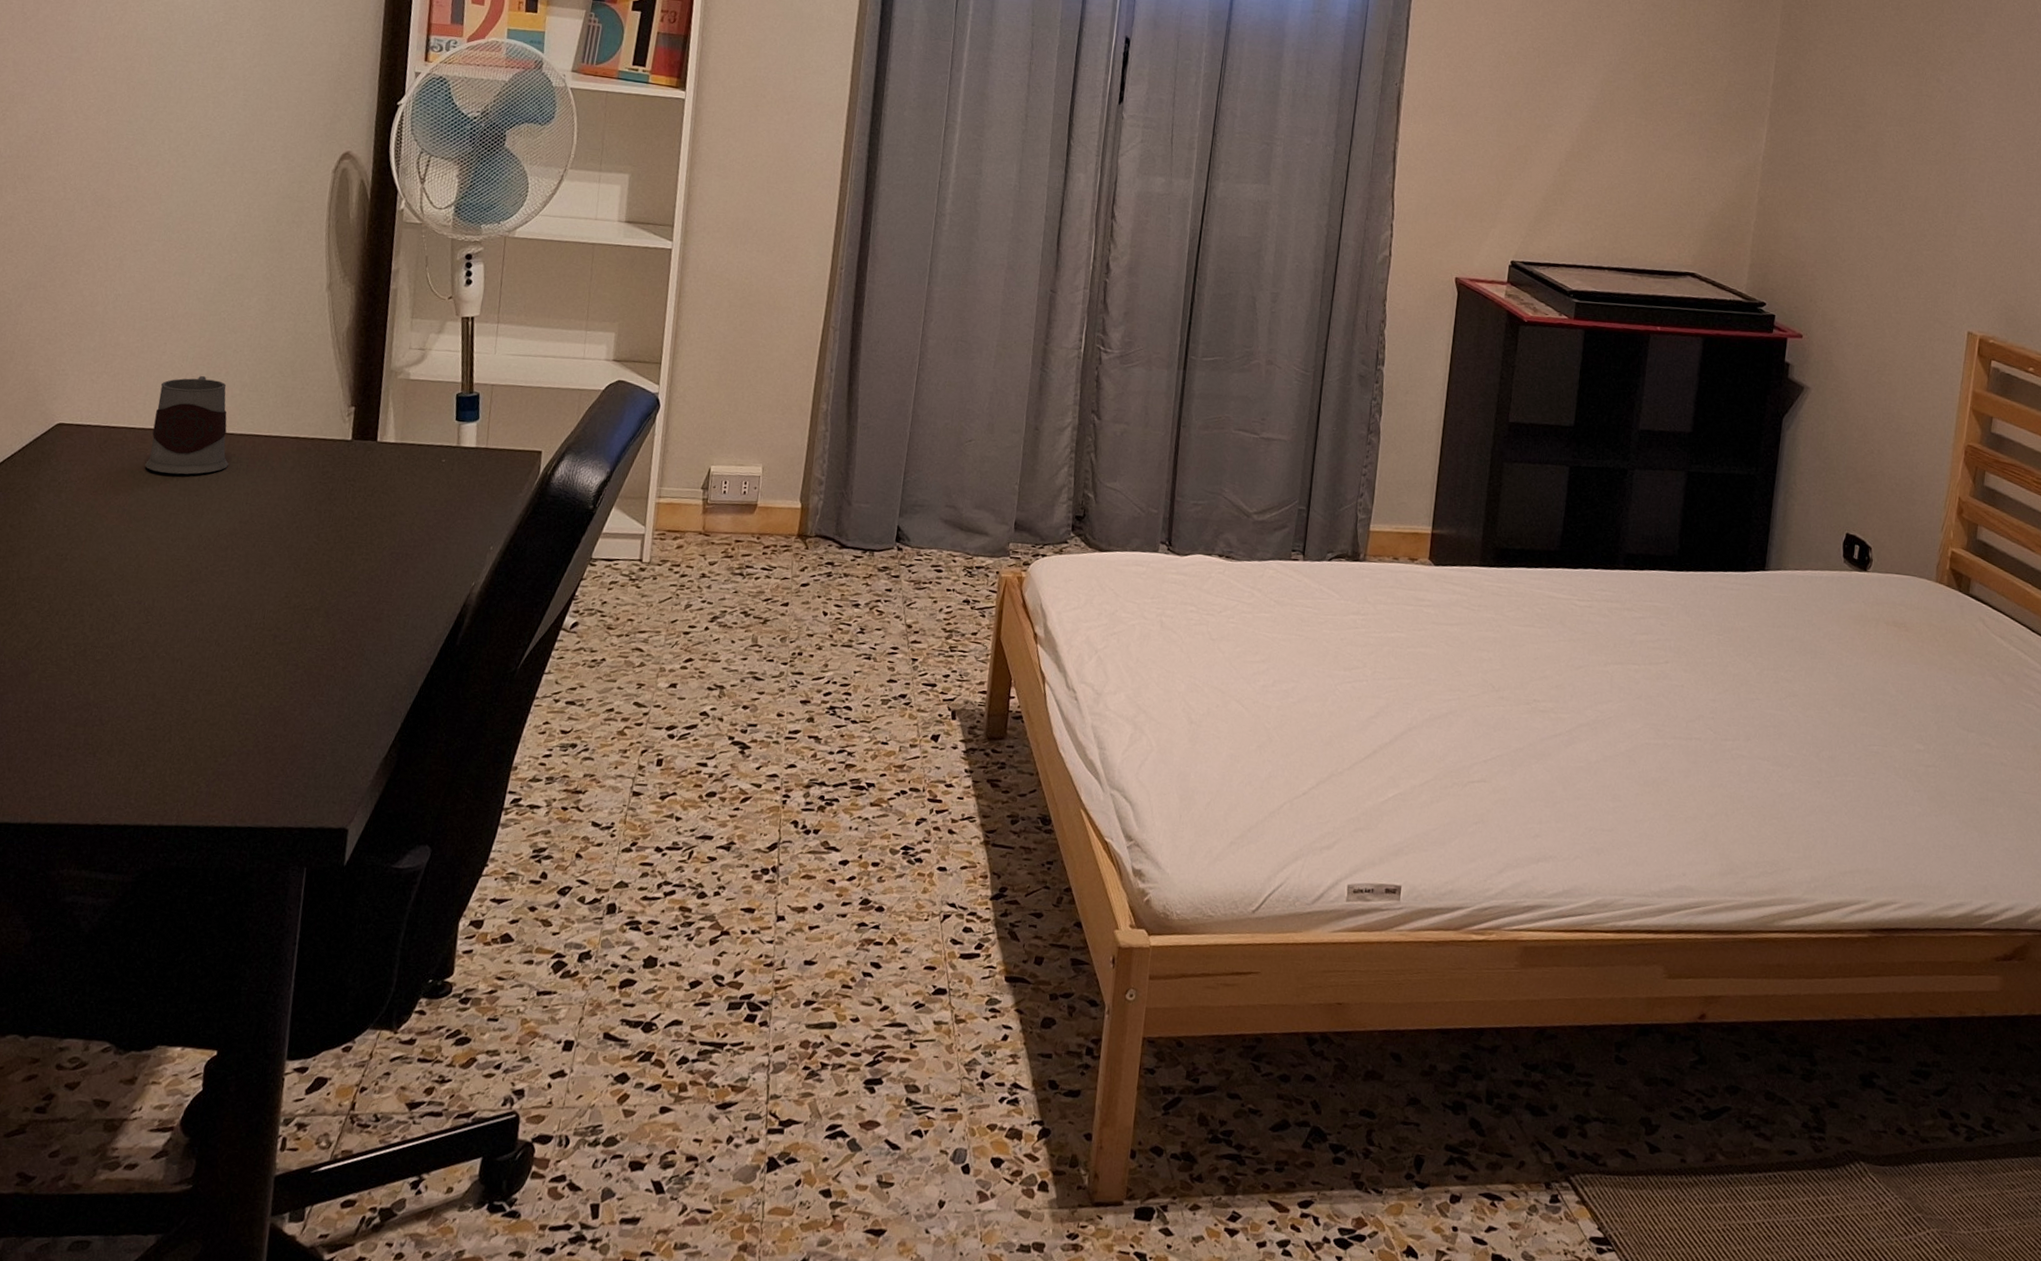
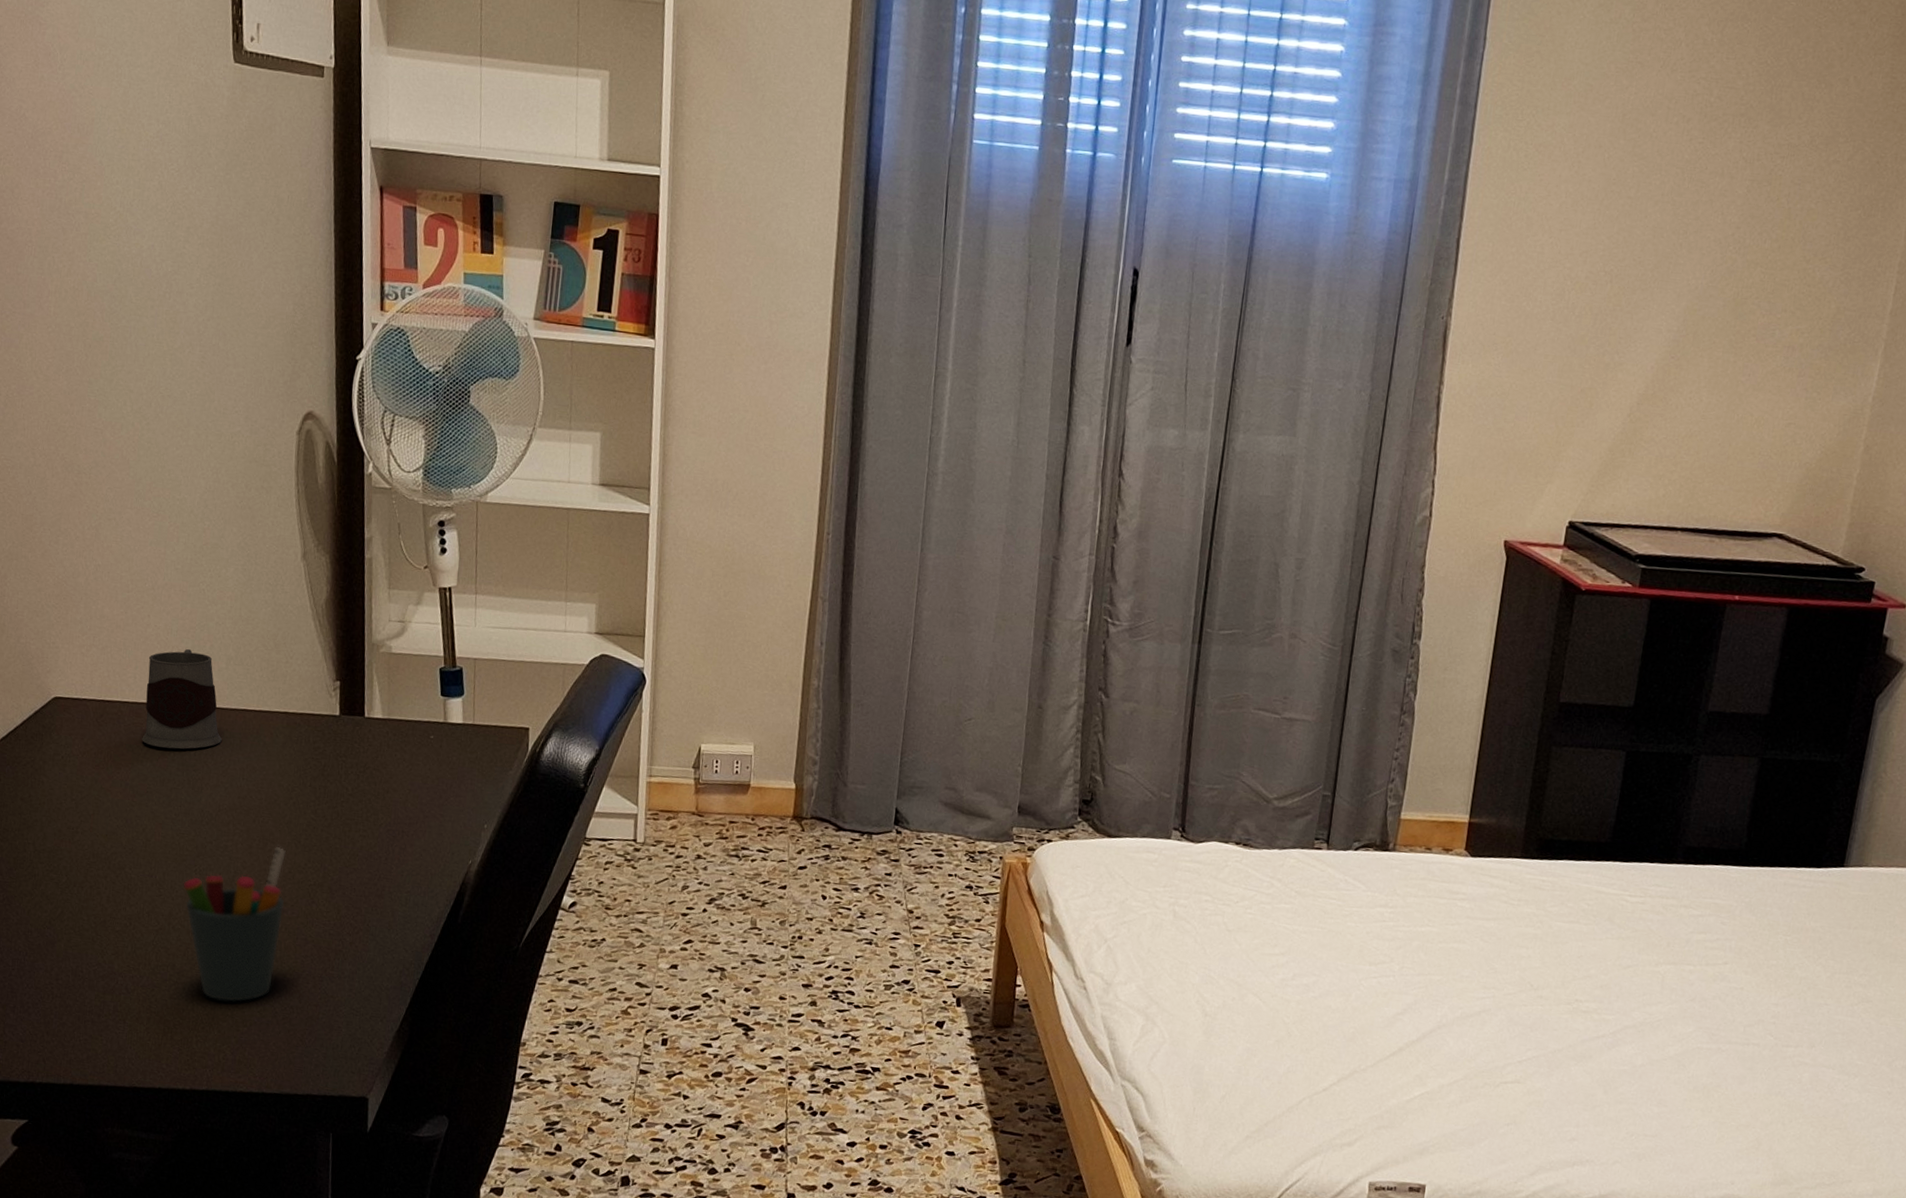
pen holder: none [173,571,284,732] -> present [183,846,286,1002]

